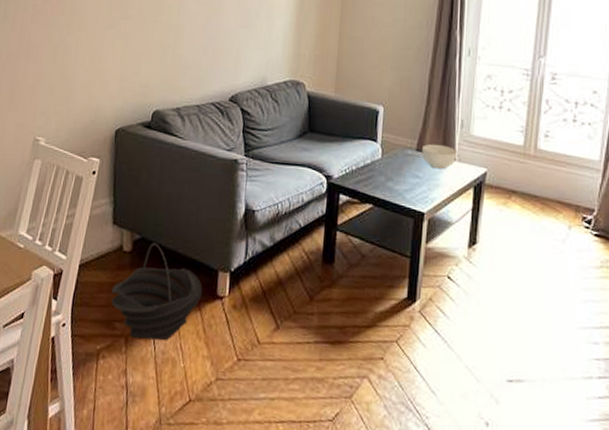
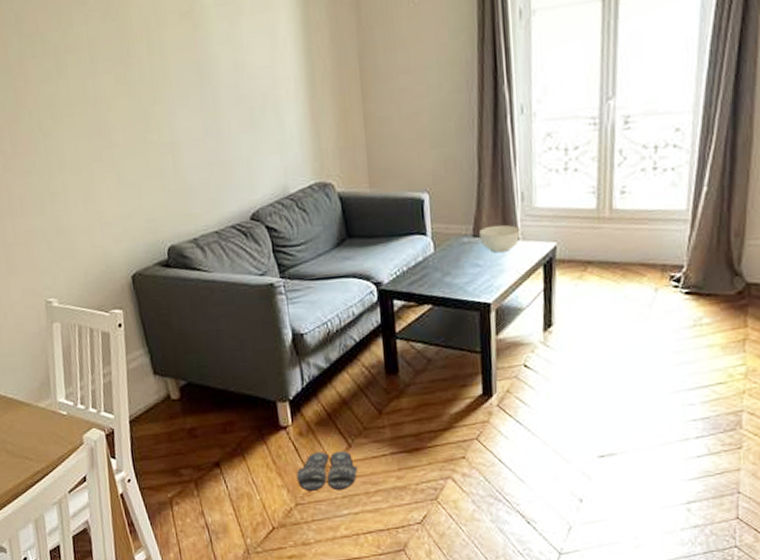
basket: present [111,242,202,341] -> none [169,385,264,480]
slippers: none [223,328,282,372] -> present [297,451,358,491]

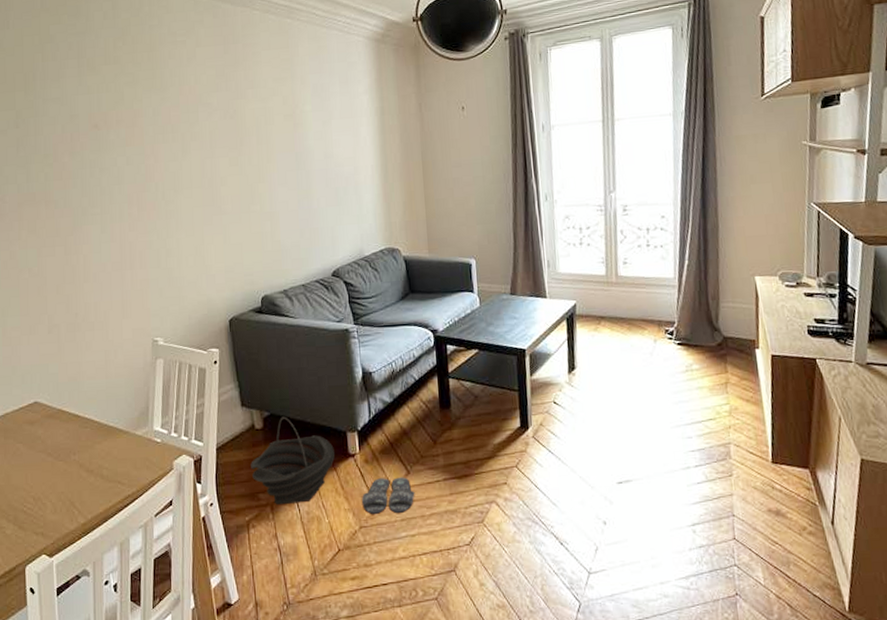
basket: none [169,385,264,480] -> present [251,416,335,504]
bowl: present [478,224,521,254] -> none [514,285,548,309]

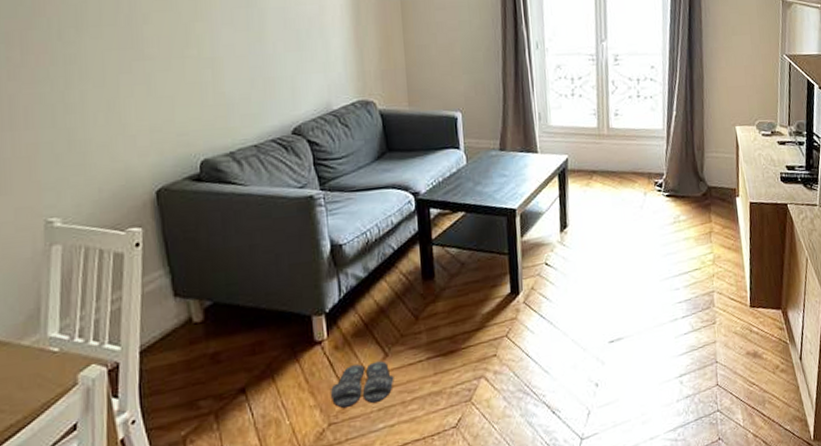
basket: present [251,416,335,504] -> none [187,304,297,411]

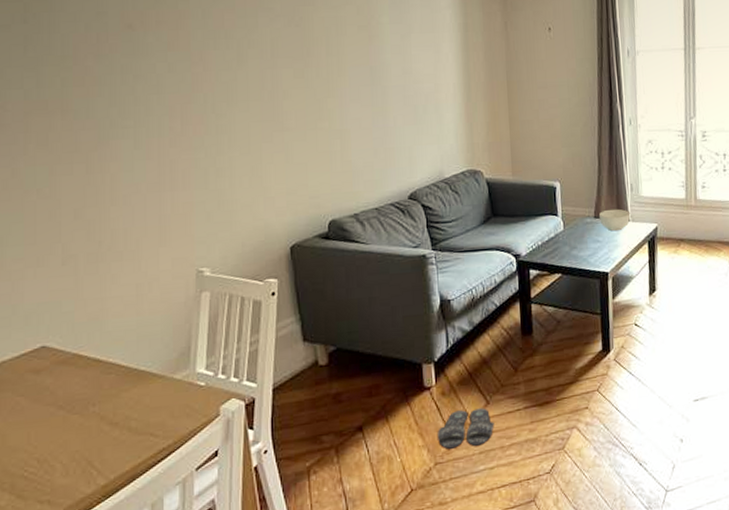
bowl: none [504,140,539,165] -> present [598,208,631,232]

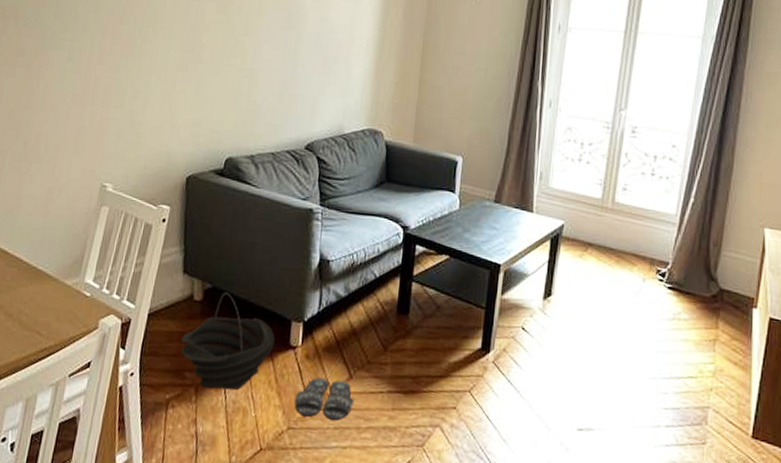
basket: none [313,350,408,446] -> present [181,292,275,390]
bowl: present [598,208,631,232] -> none [499,195,536,222]

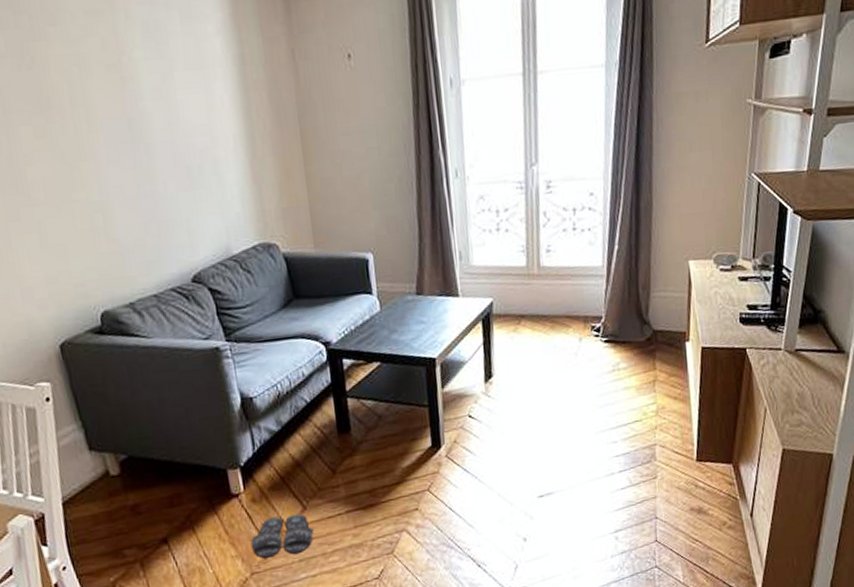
basket: present [181,292,275,390] -> none [109,458,214,560]

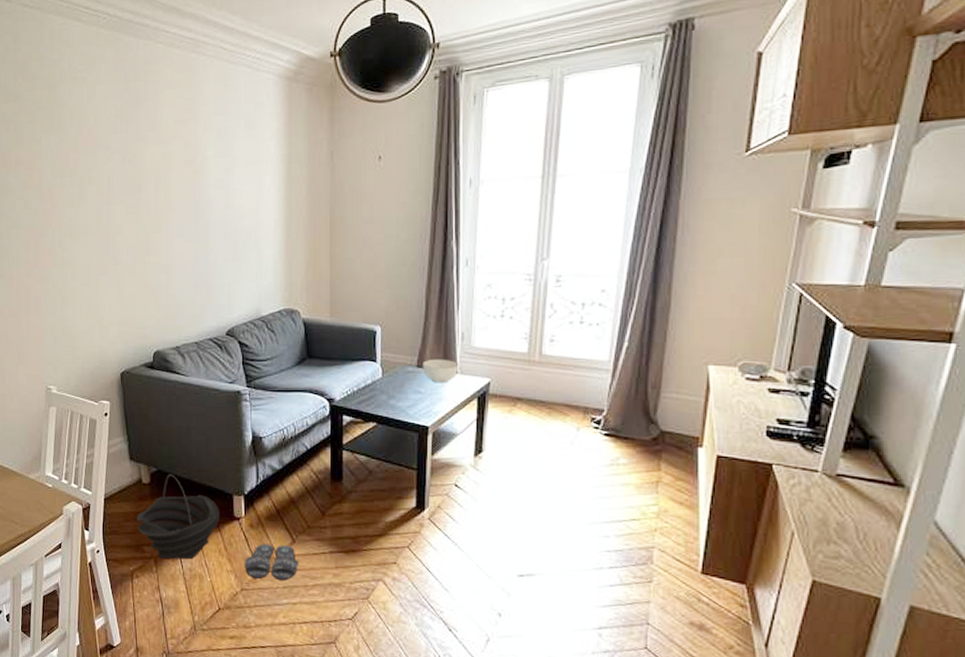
basket: none [109,458,214,560] -> present [137,474,219,560]
bowl: none [421,282,460,310] -> present [422,359,459,383]

